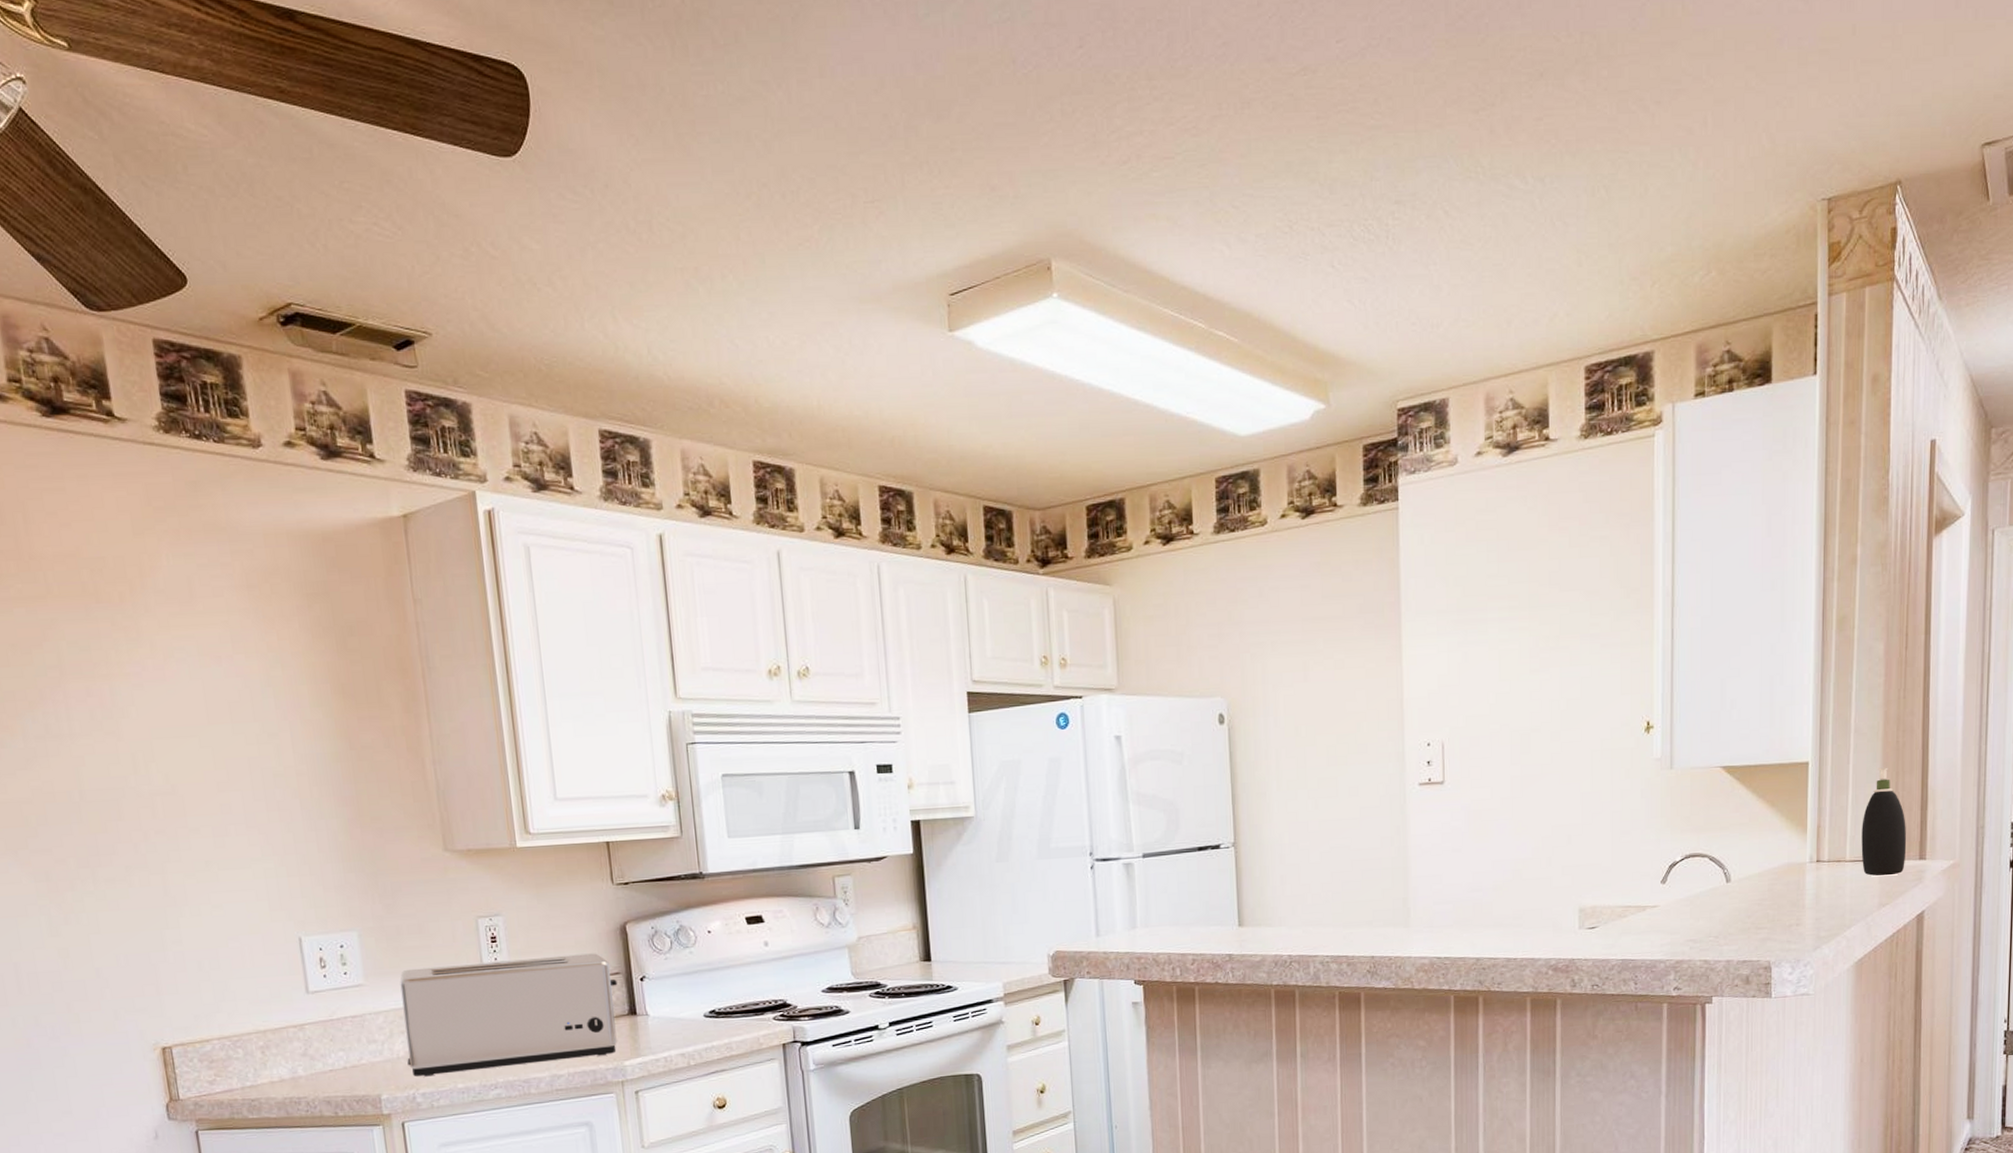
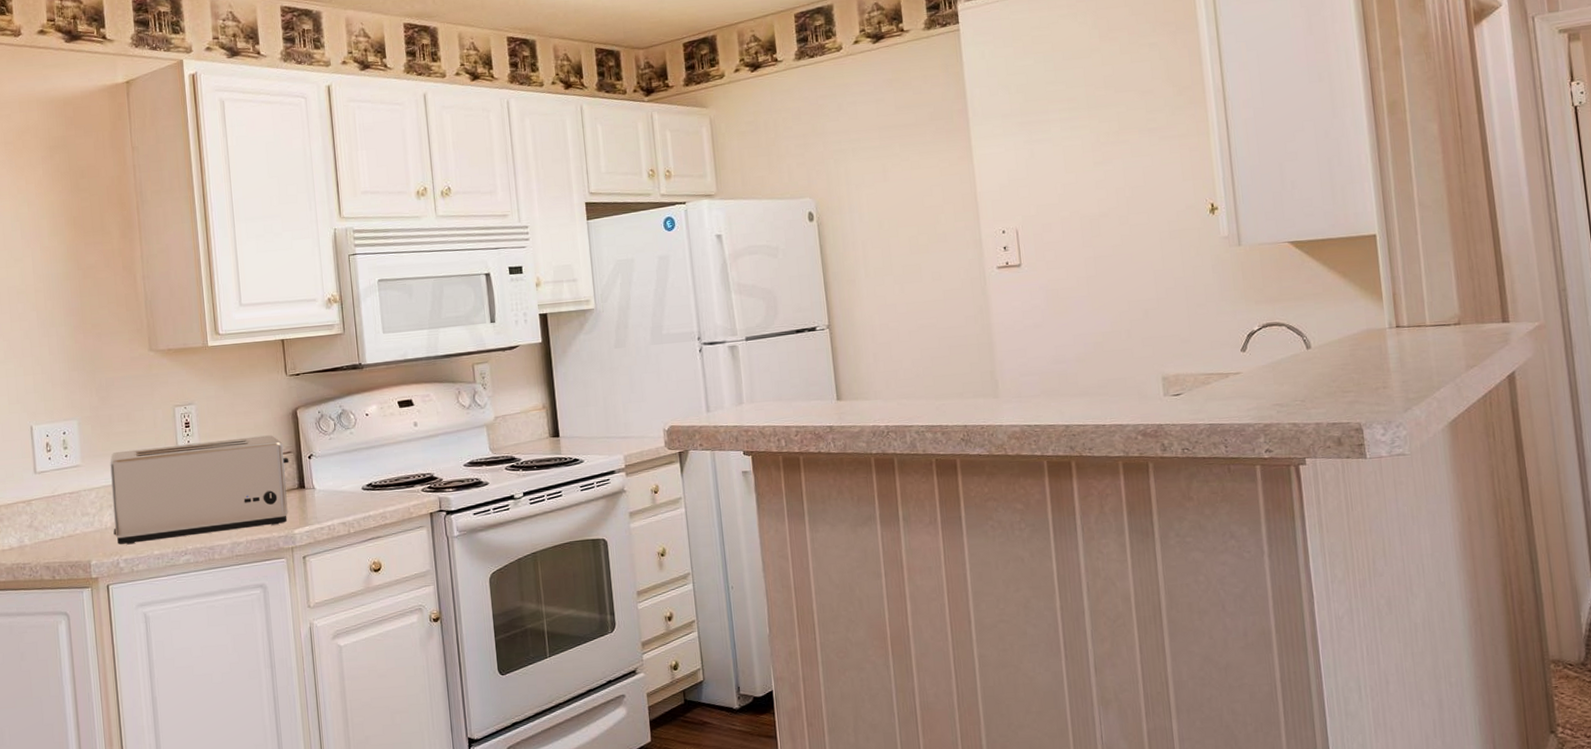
soap dispenser: present [1861,767,1907,877] -> none [1438,236,1488,340]

